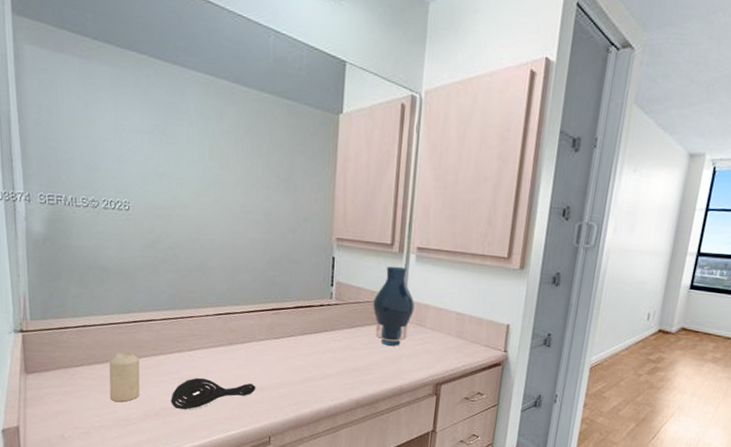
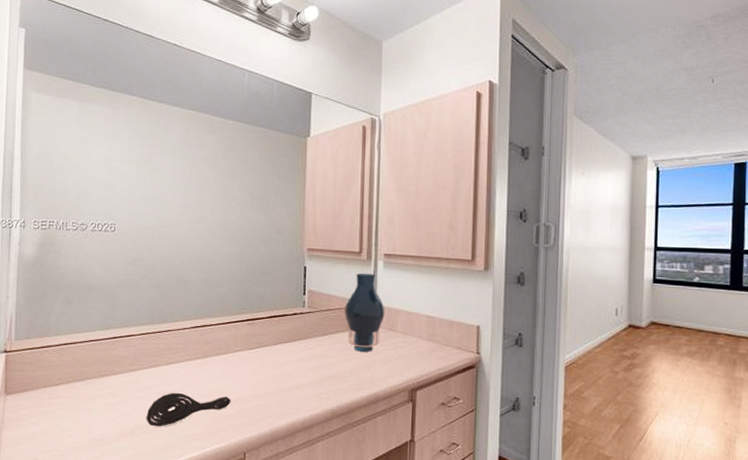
candle: present [109,351,140,402] -> none [85,368,117,421]

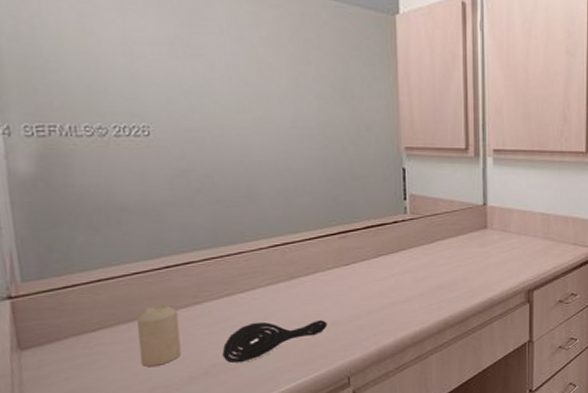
candle: none [85,368,117,421] -> present [137,303,181,367]
vase: present [345,273,385,352] -> none [452,171,497,257]

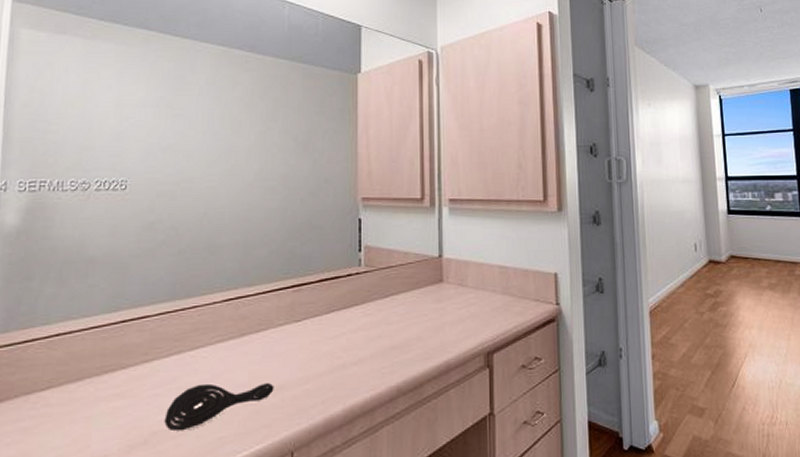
candle: present [137,303,181,367] -> none [82,361,126,432]

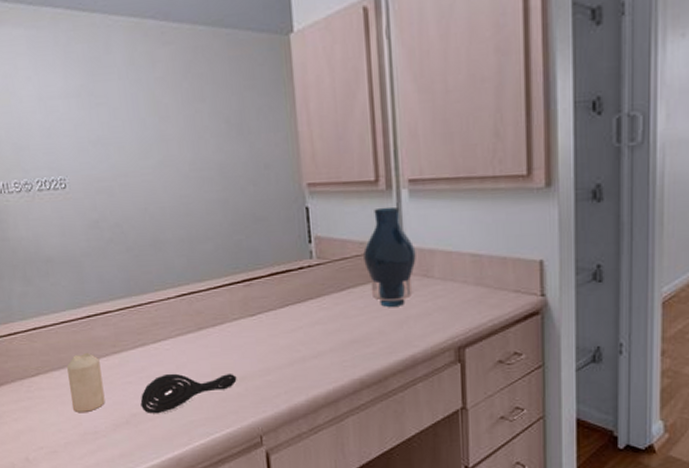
candle: none [82,361,126,432] -> present [67,352,105,412]
vase: none [407,221,453,313] -> present [363,206,416,307]

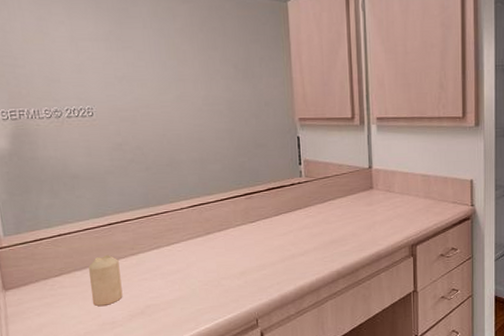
hairbrush: present [140,373,237,414] -> none [154,270,238,305]
vase: present [363,206,416,307] -> none [342,138,382,215]

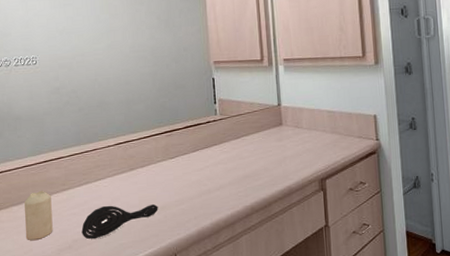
hairbrush: none [154,270,238,305] -> present [81,204,158,240]

